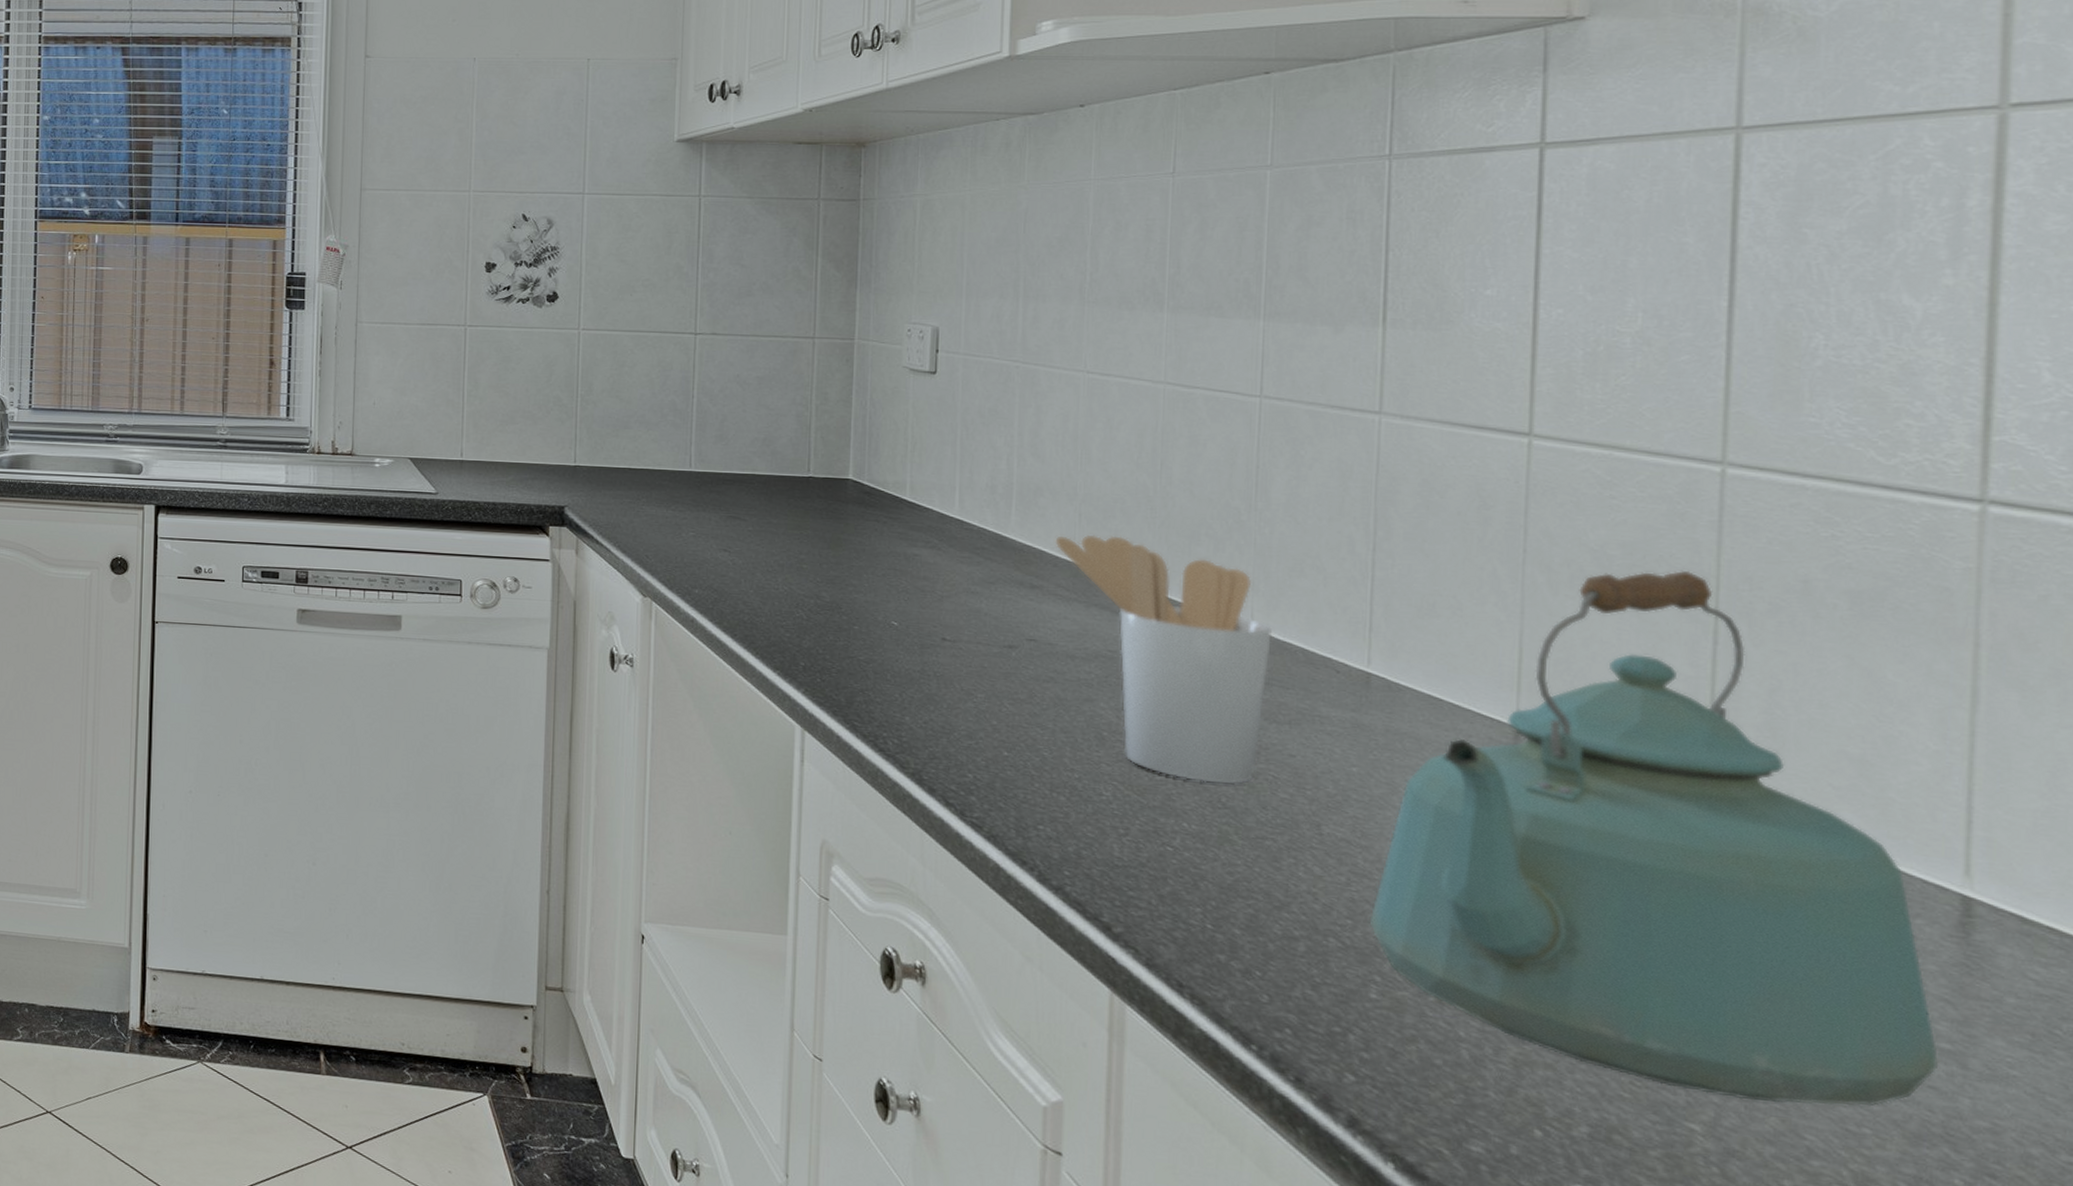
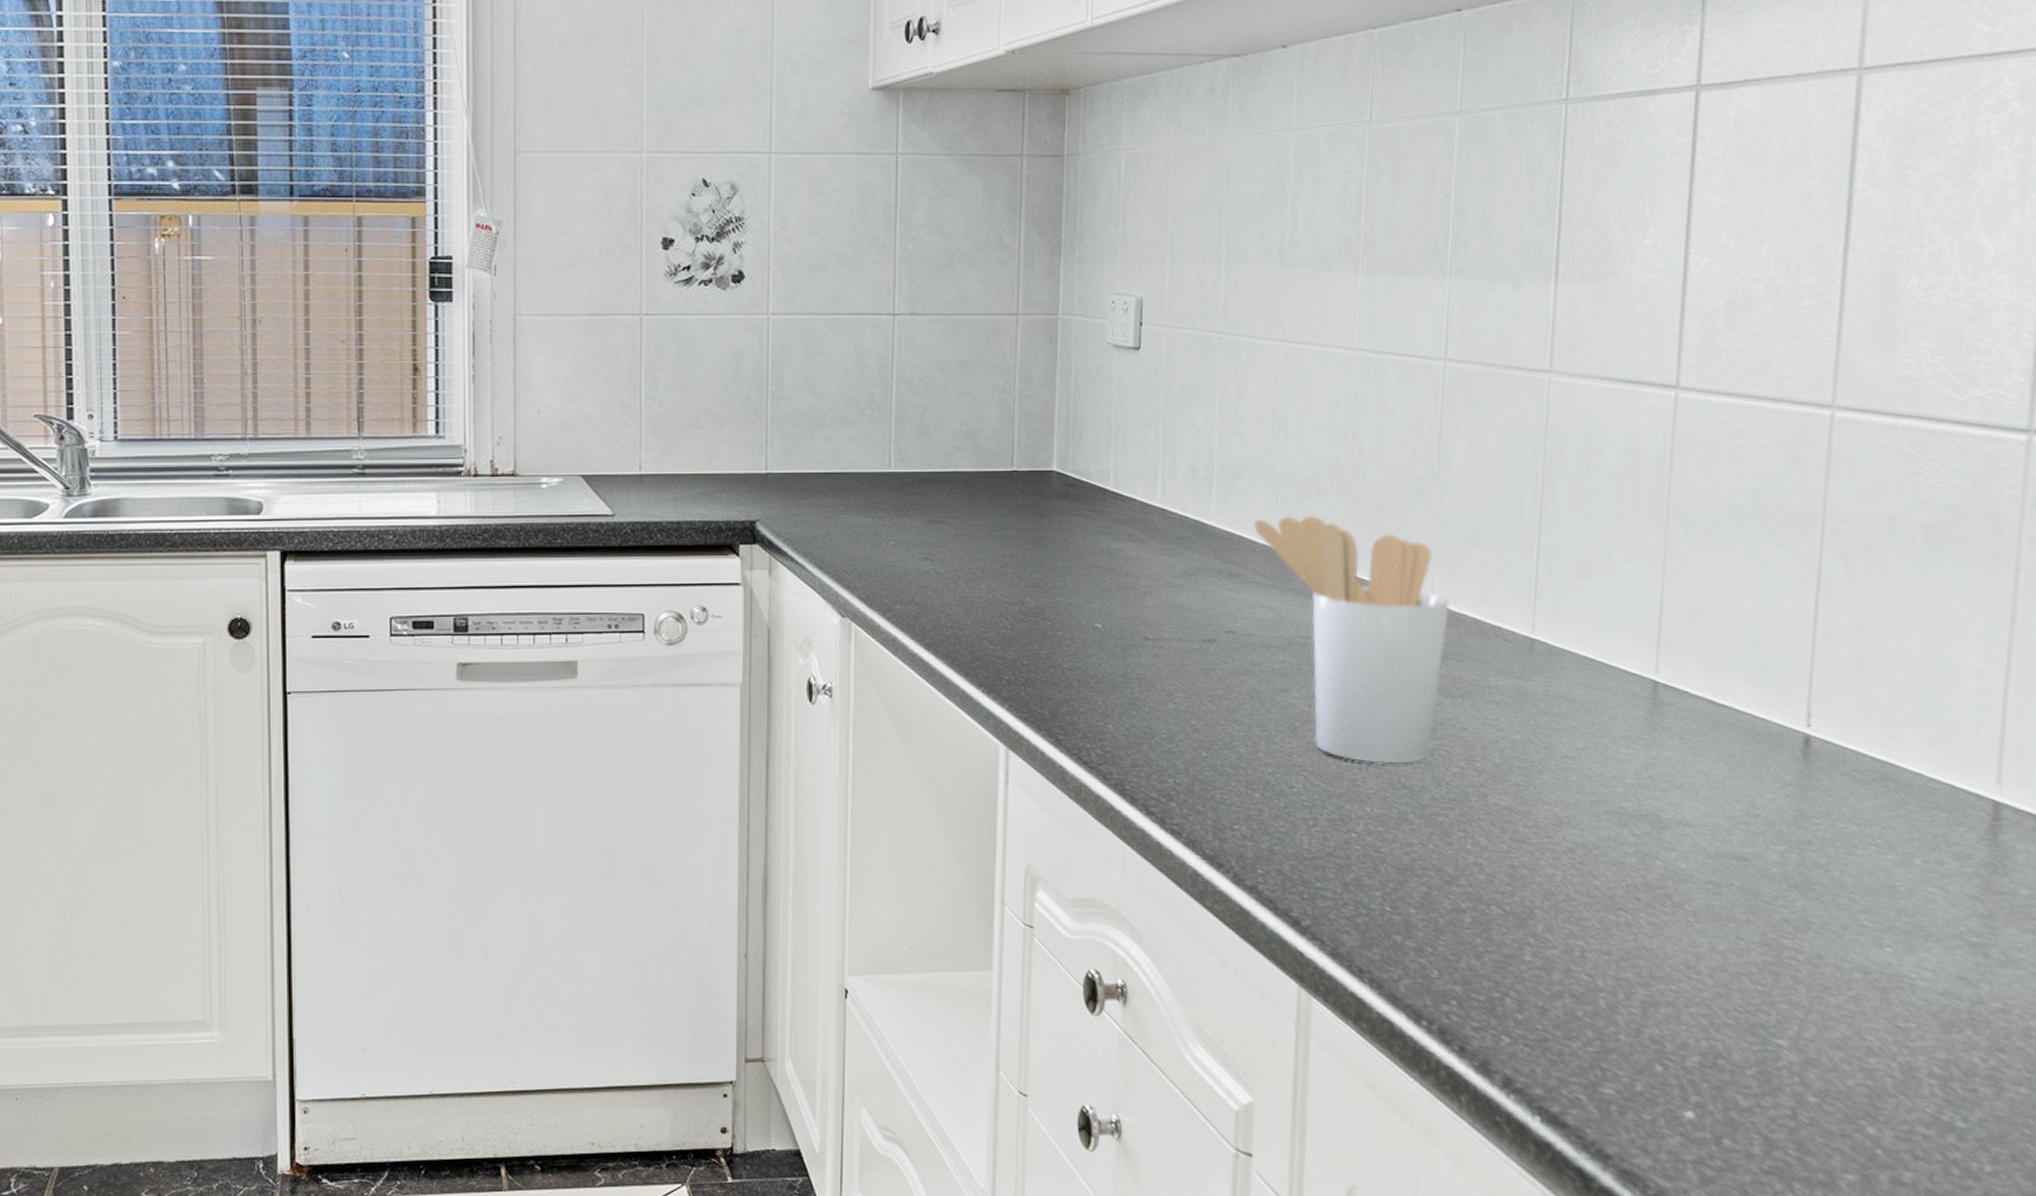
kettle: present [1369,570,1939,1107] -> none [1526,514,1969,1012]

